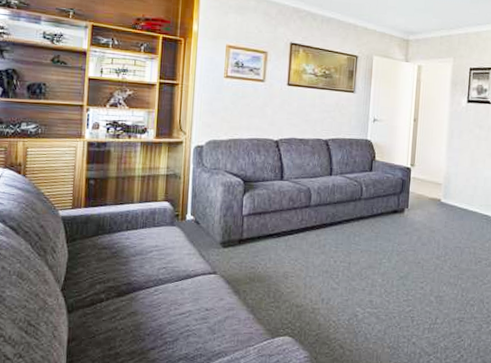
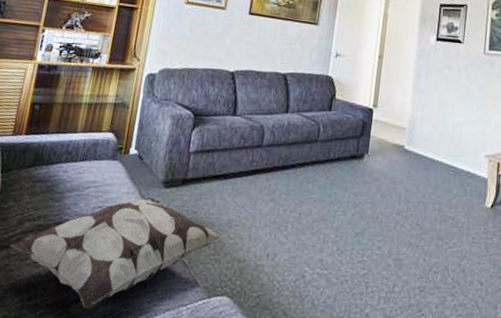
decorative pillow: none [85,257,283,354] -> present [10,197,226,309]

